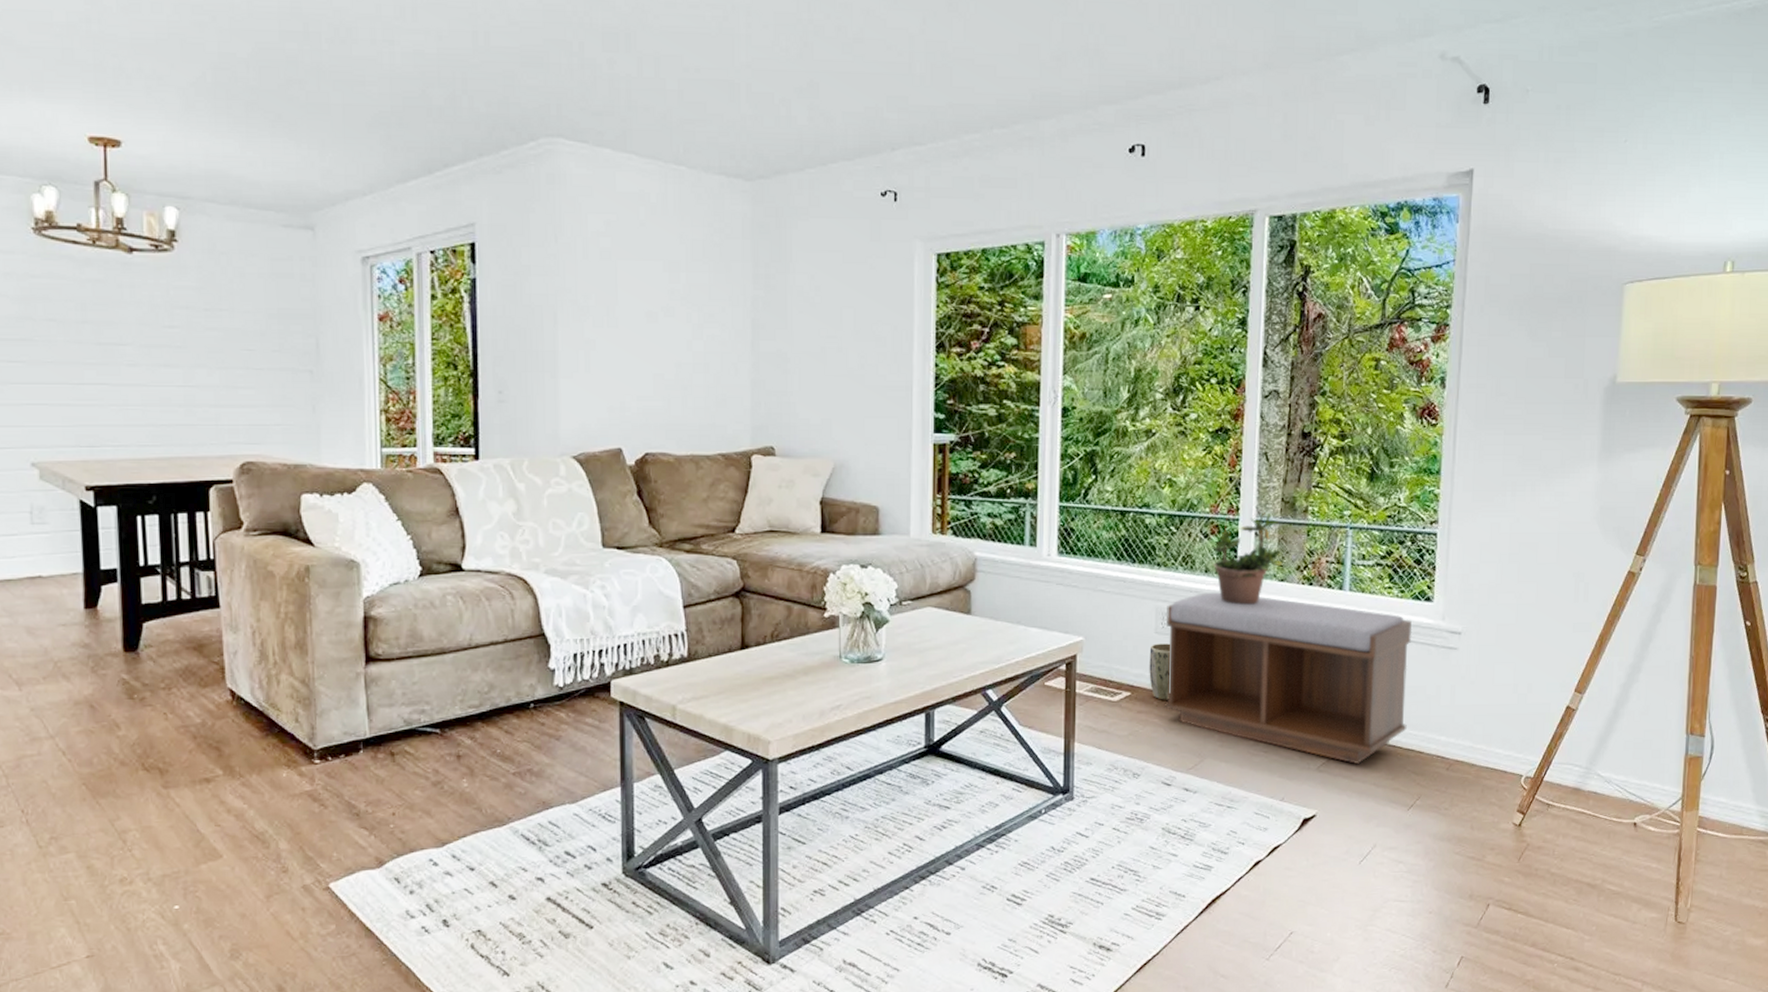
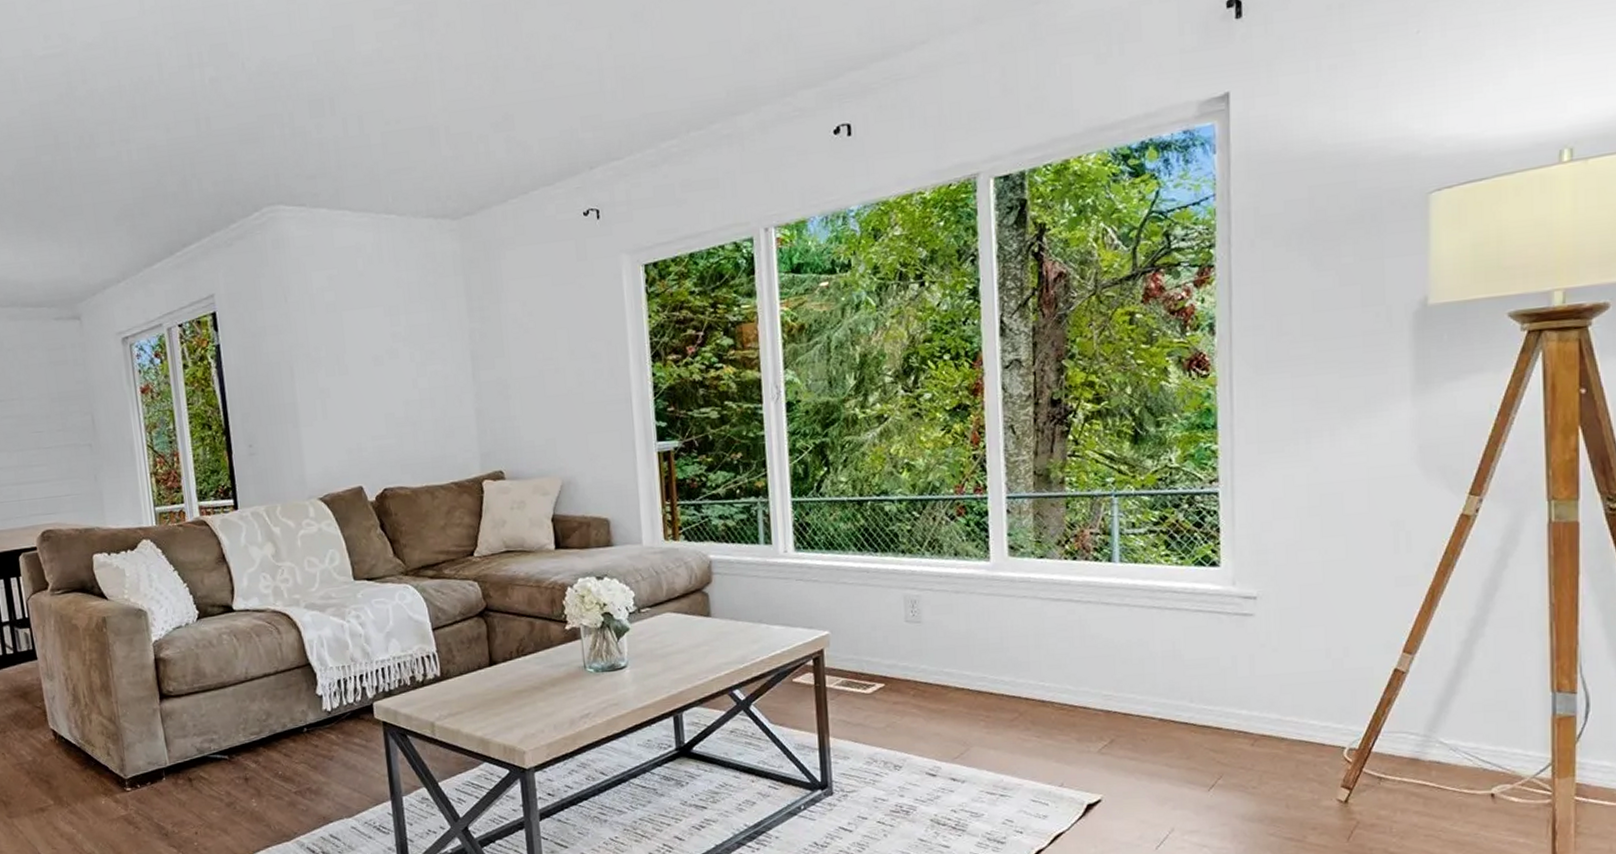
plant pot: present [1149,643,1170,700] -> none [901,631,926,690]
bench: present [1164,592,1412,764] -> none [915,575,1200,744]
potted plant: present [1211,512,1283,605] -> none [959,488,1041,587]

